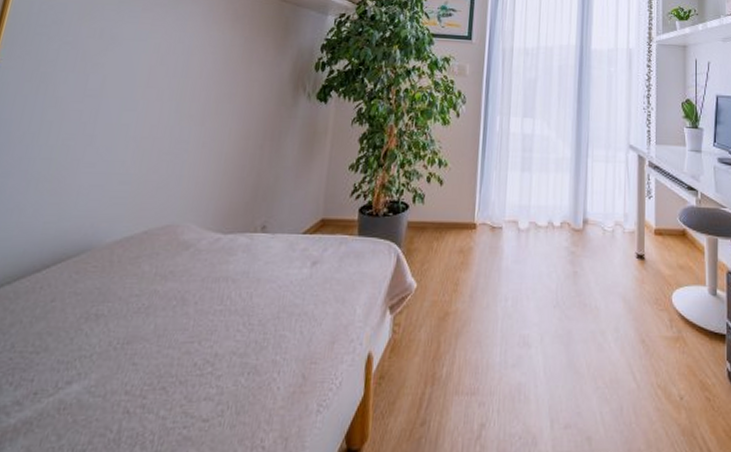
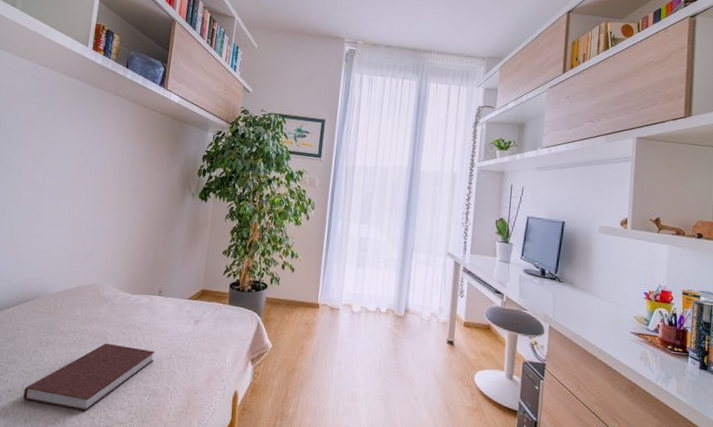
notebook: none [56,306,257,410] -> present [22,343,156,412]

